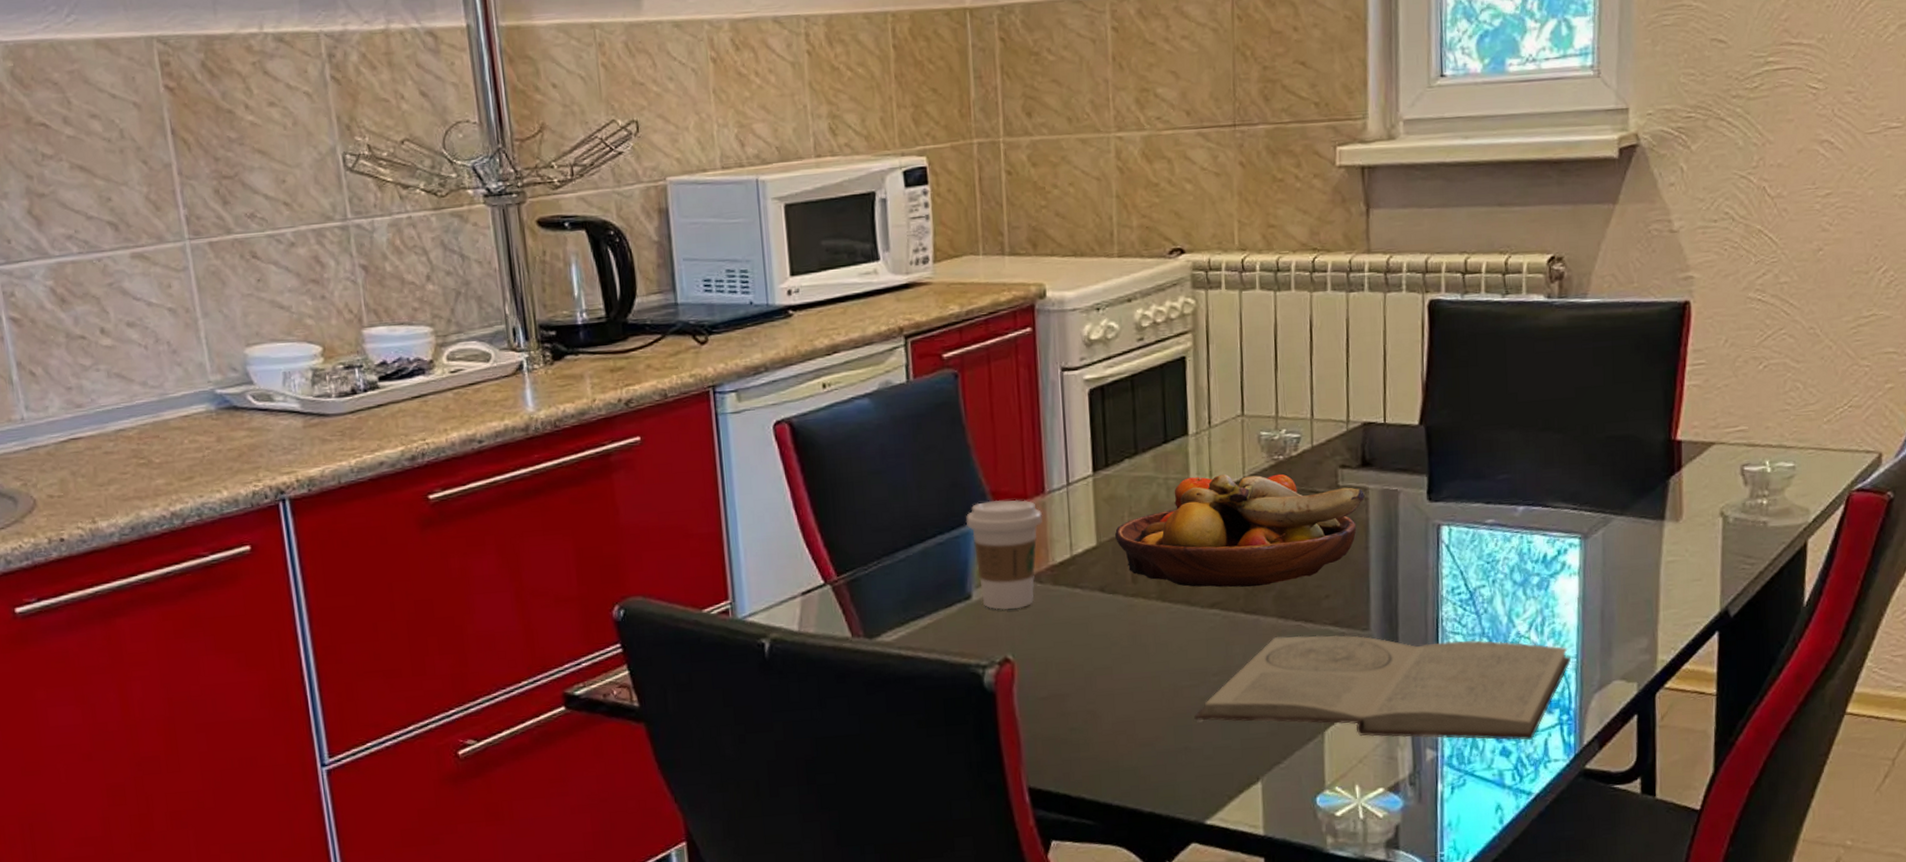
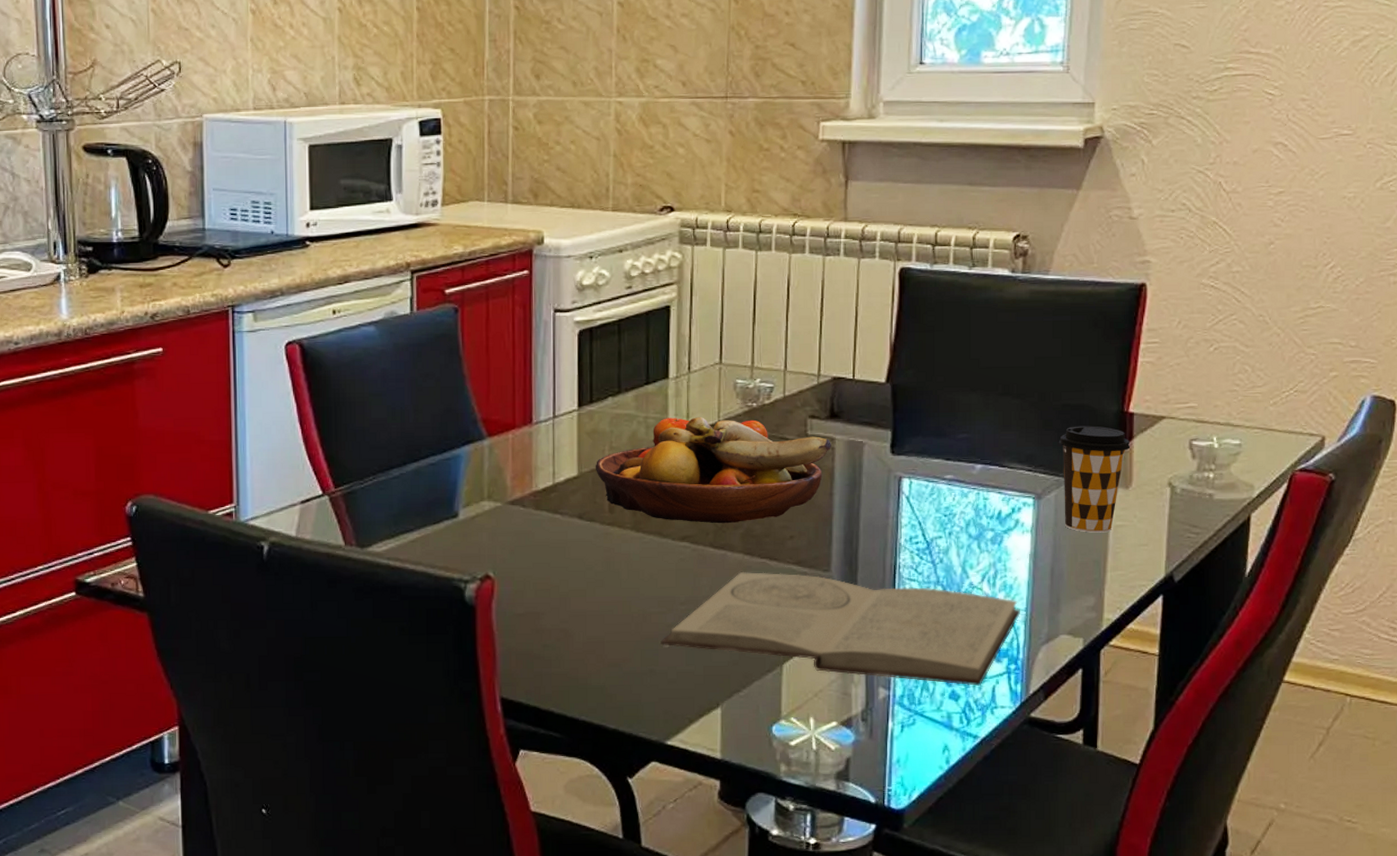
coffee cup: present [965,499,1042,610] -> none [457,427,528,529]
coffee cup: none [1605,457,1680,571] -> present [1059,426,1131,533]

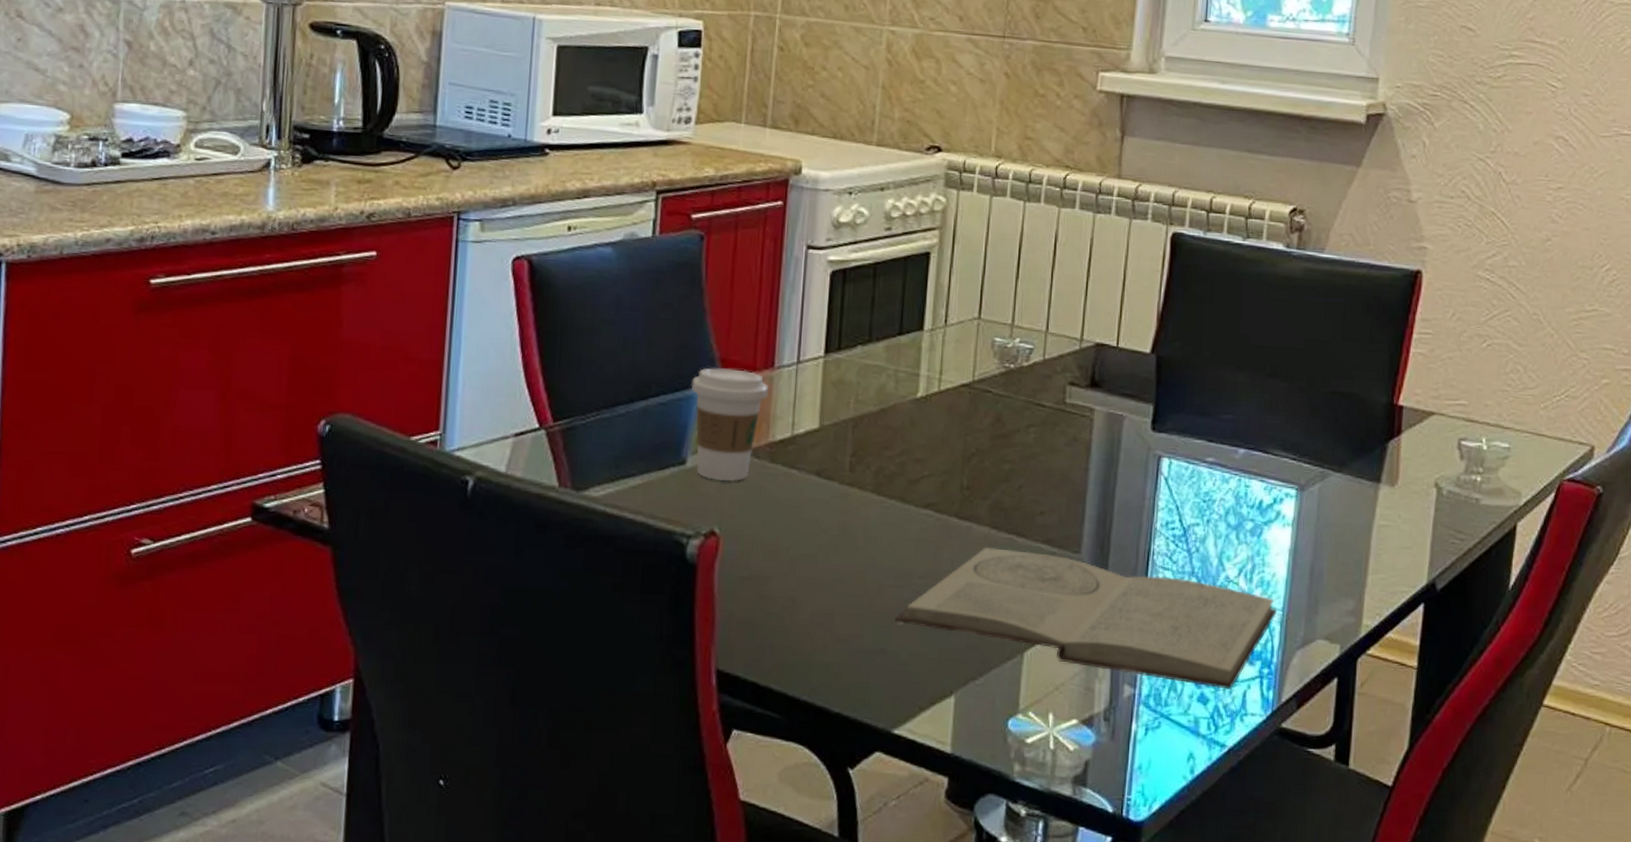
coffee cup: none [457,427,528,529] -> present [690,368,768,481]
fruit bowl: present [596,417,831,524] -> none [838,373,1090,493]
coffee cup: present [1059,426,1131,533] -> none [1326,415,1398,532]

